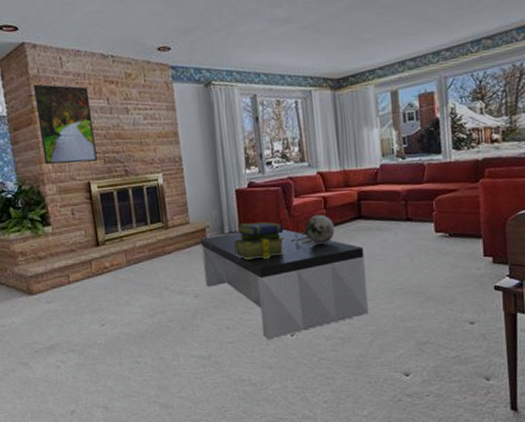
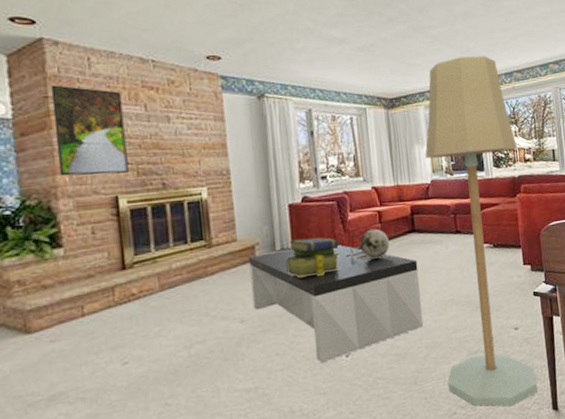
floor lamp: none [374,22,494,400] -> present [425,56,537,406]

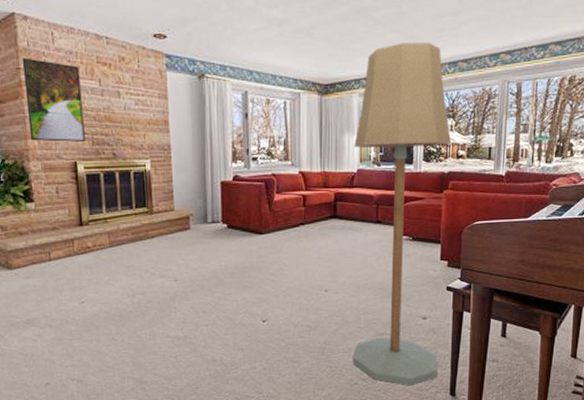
coffee table: present [248,245,424,364] -> none [183,222,336,325]
stack of books: present [286,237,340,278] -> none [215,214,264,249]
decorative sphere: present [359,228,390,260] -> none [283,211,311,240]

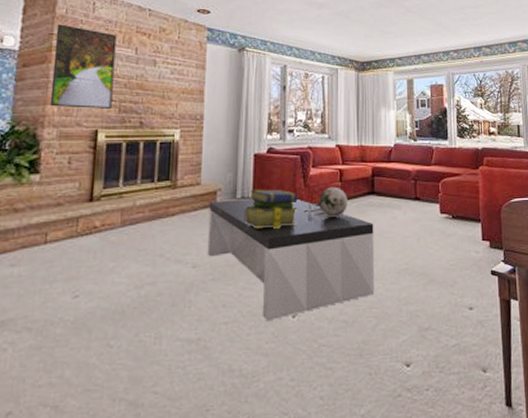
coffee table: none [183,222,336,325] -> present [207,198,375,321]
stack of books: none [215,214,264,249] -> present [244,189,298,229]
decorative sphere: none [283,211,311,240] -> present [318,186,347,218]
floor lamp: present [353,42,452,385] -> none [390,29,490,395]

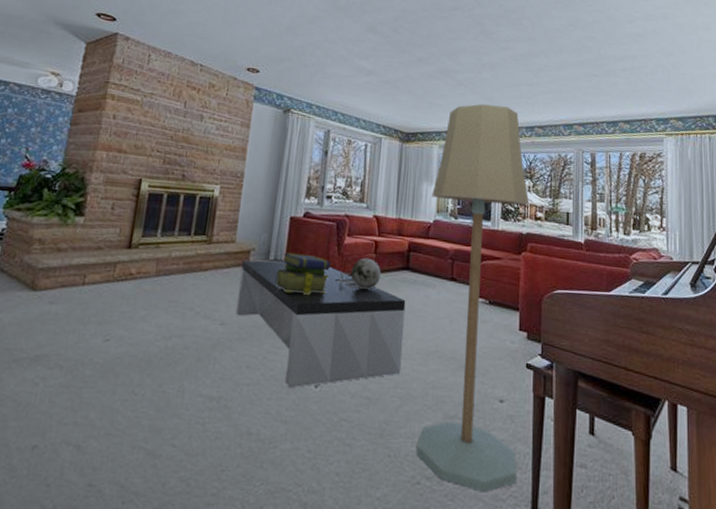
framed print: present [49,24,117,110] -> none [99,73,168,160]
floor lamp: none [390,29,490,395] -> present [417,104,530,491]

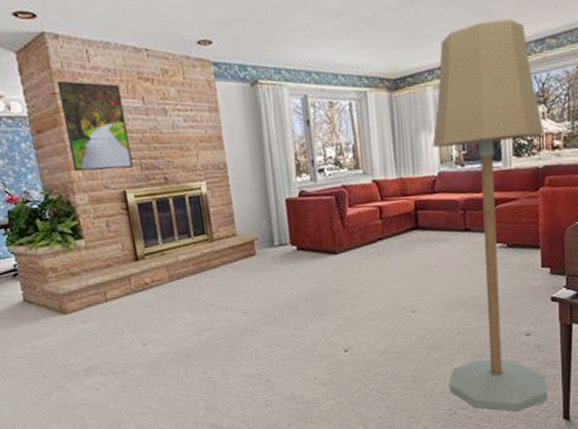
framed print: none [99,73,168,160] -> present [56,80,133,172]
coffee table: present [235,260,406,388] -> none [248,241,425,356]
stack of books: present [275,252,331,295] -> none [284,233,338,274]
decorative sphere: present [350,257,381,290] -> none [358,225,390,258]

